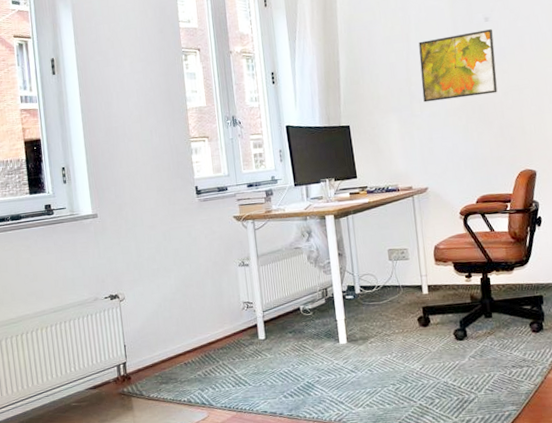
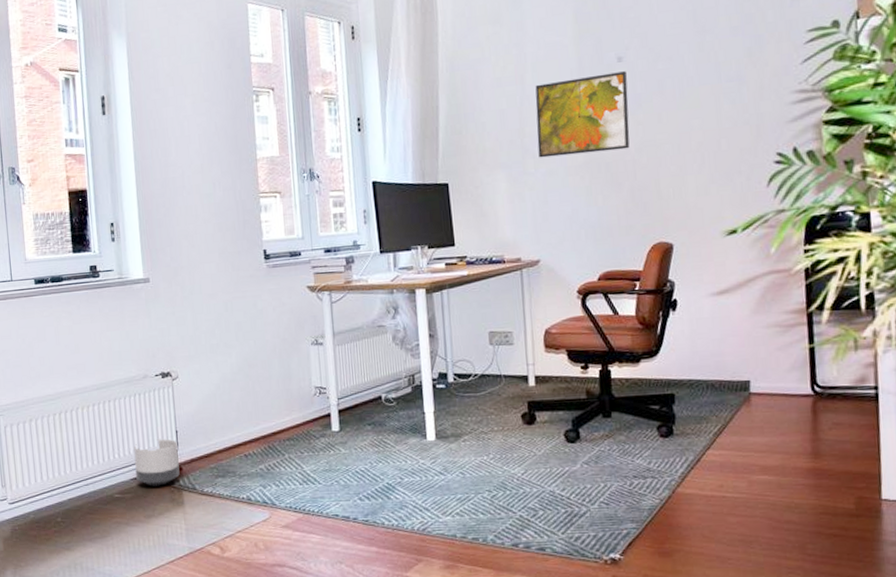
planter: none [87,352,129,395] -> present [133,439,180,486]

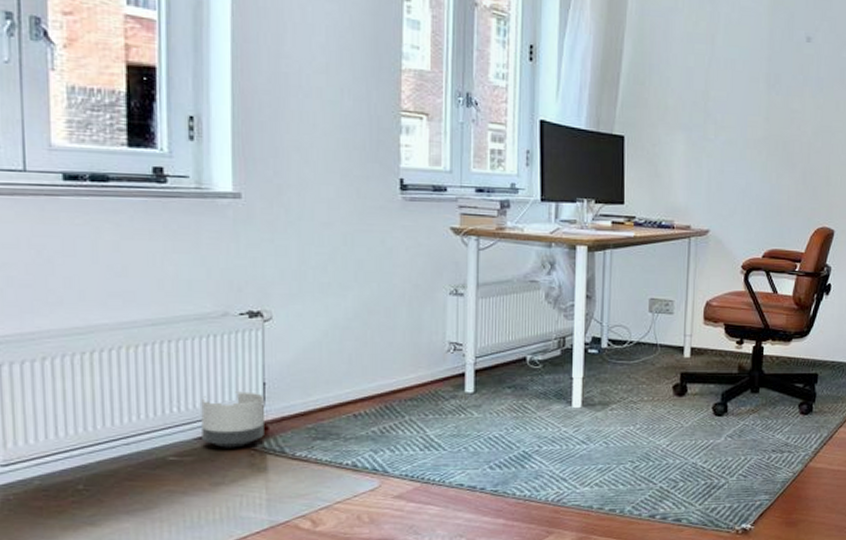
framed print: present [535,71,630,158] -> none [720,48,813,131]

